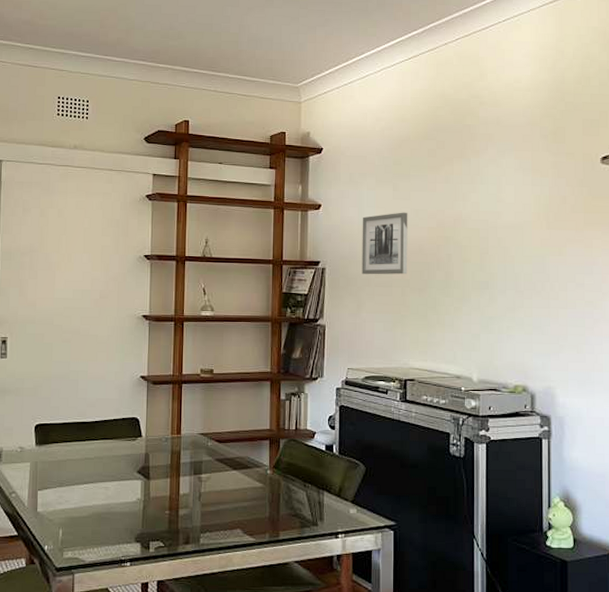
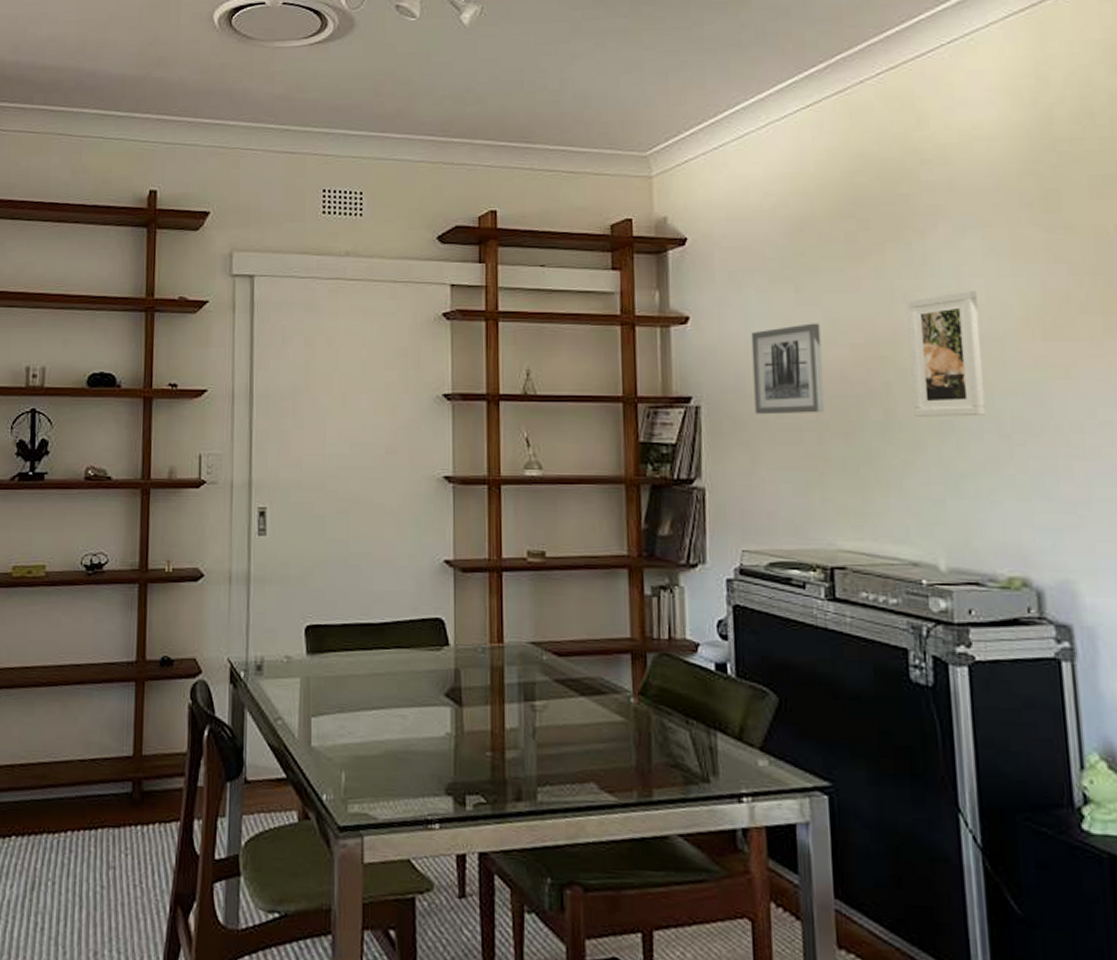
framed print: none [464,193,509,279] -> present [906,289,986,417]

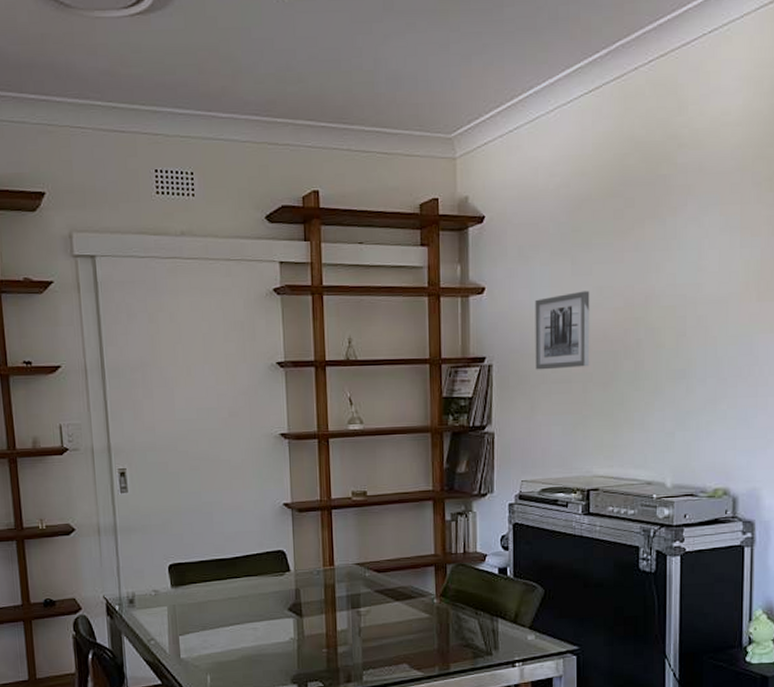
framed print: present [906,289,986,417] -> none [658,259,712,367]

